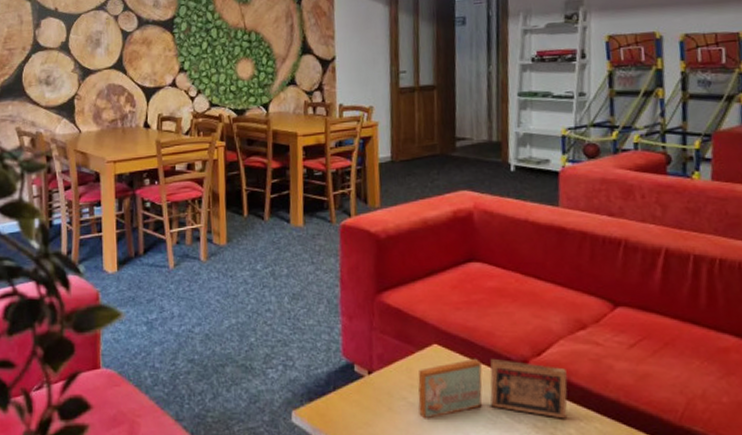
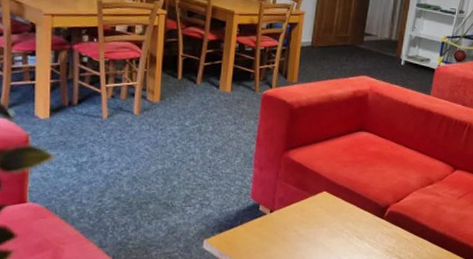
board game: present [418,358,568,419] -> none [305,202,415,246]

